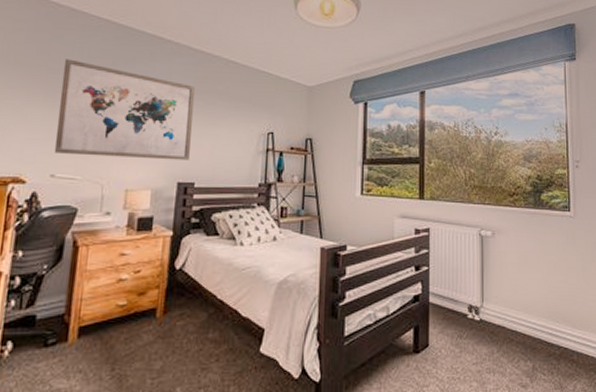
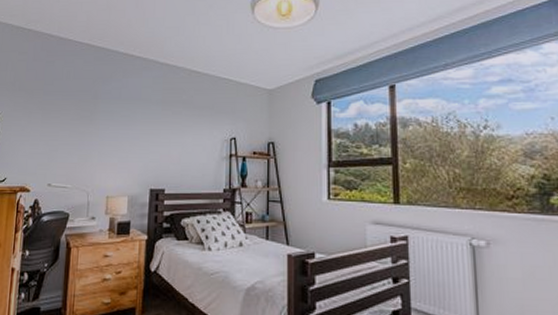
wall art: present [54,59,195,161] -> none [50,81,162,168]

